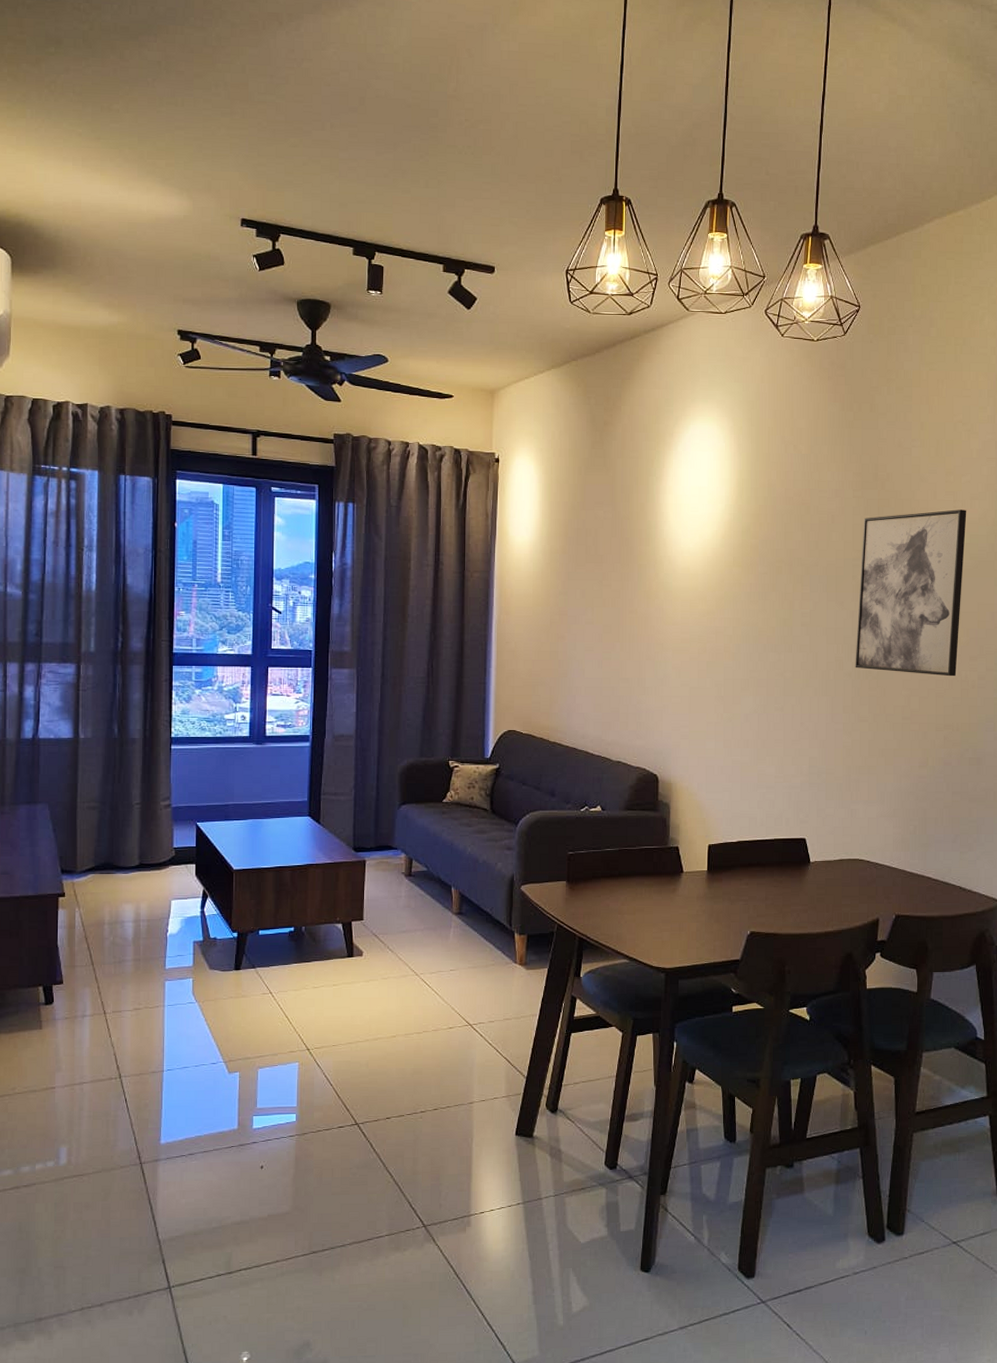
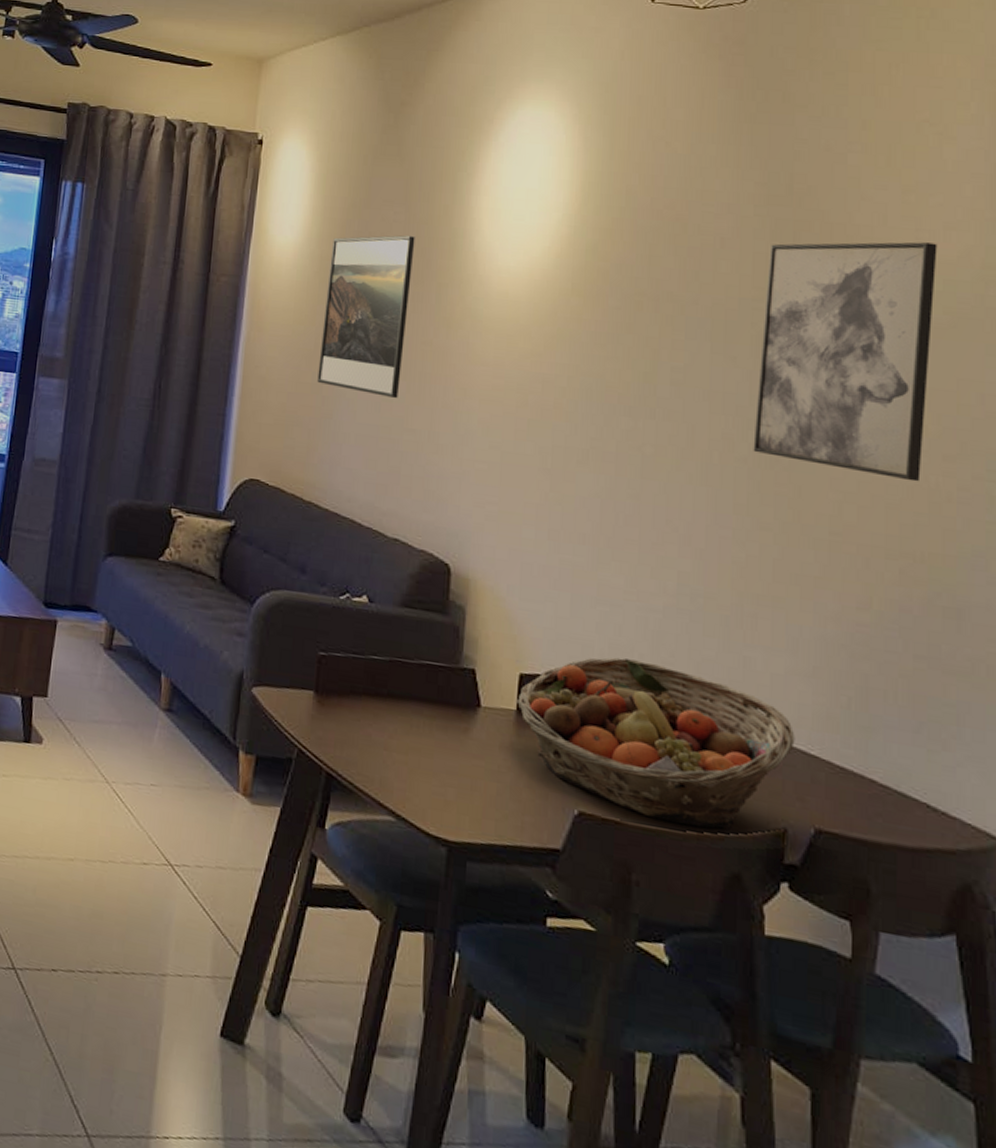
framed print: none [554,529,621,657] -> present [317,235,415,399]
fruit basket: none [707,823,883,927] -> present [517,657,795,830]

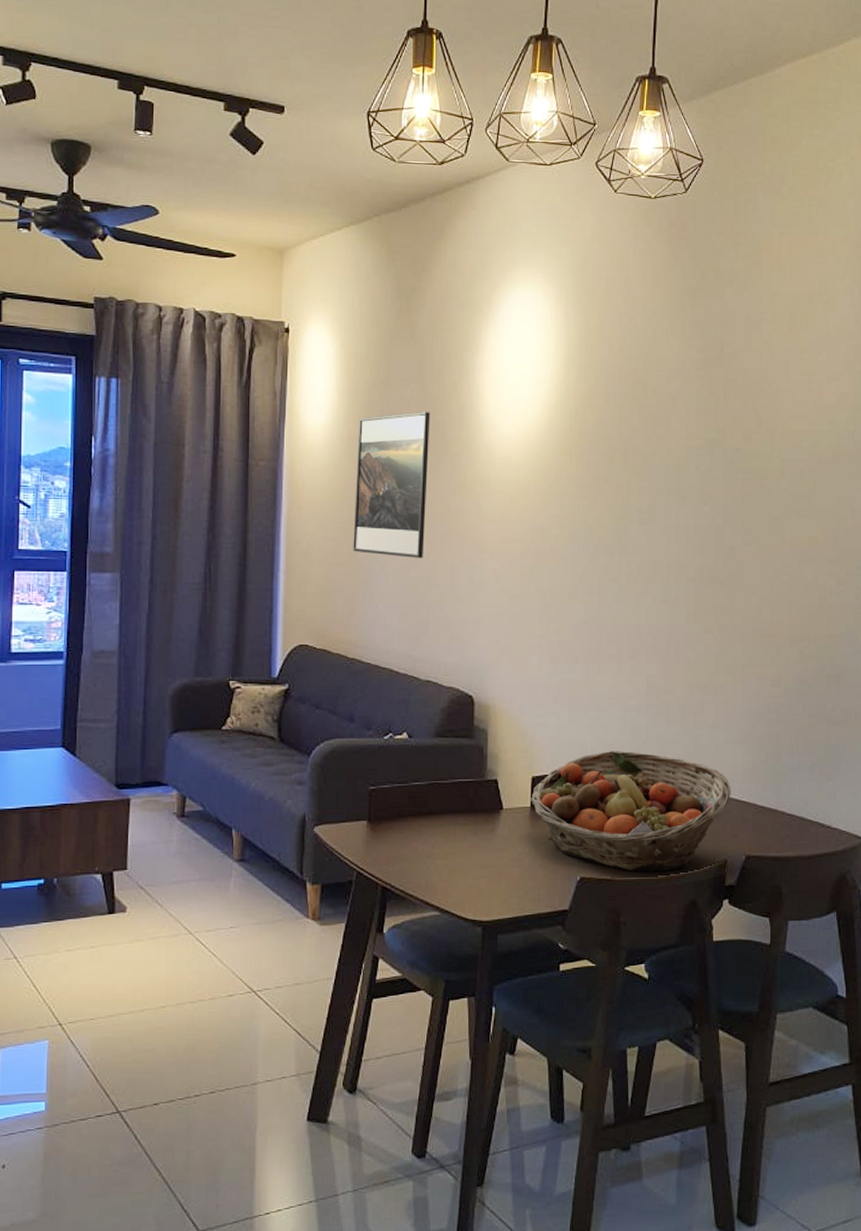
wall art: present [753,242,937,482] -> none [699,392,824,582]

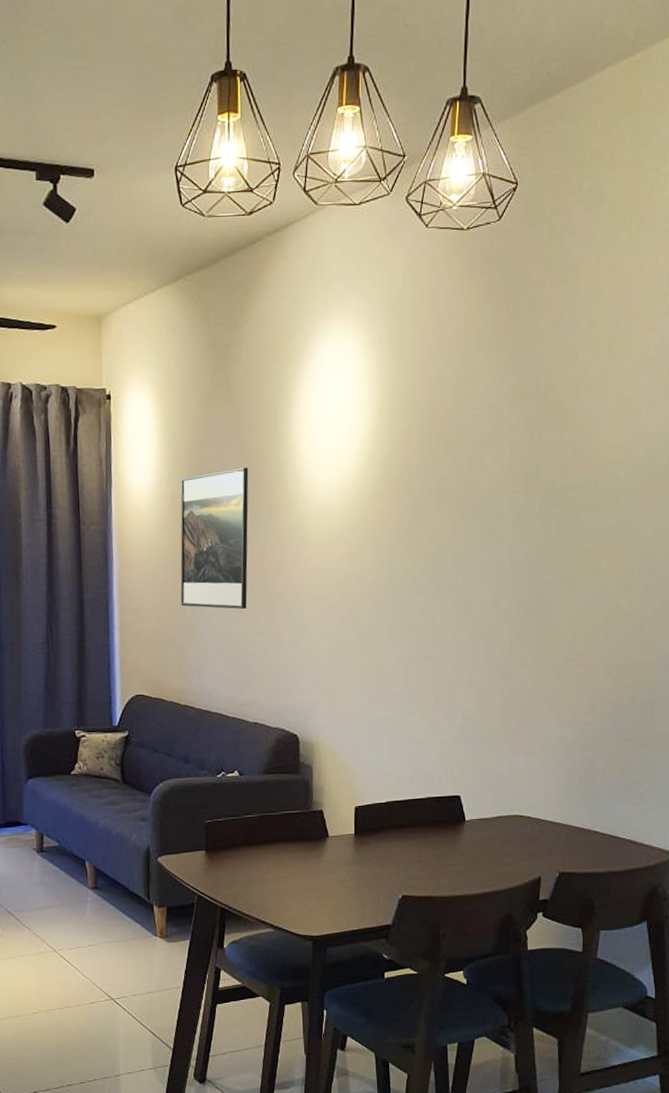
fruit basket: present [531,751,731,871] -> none [354,780,546,889]

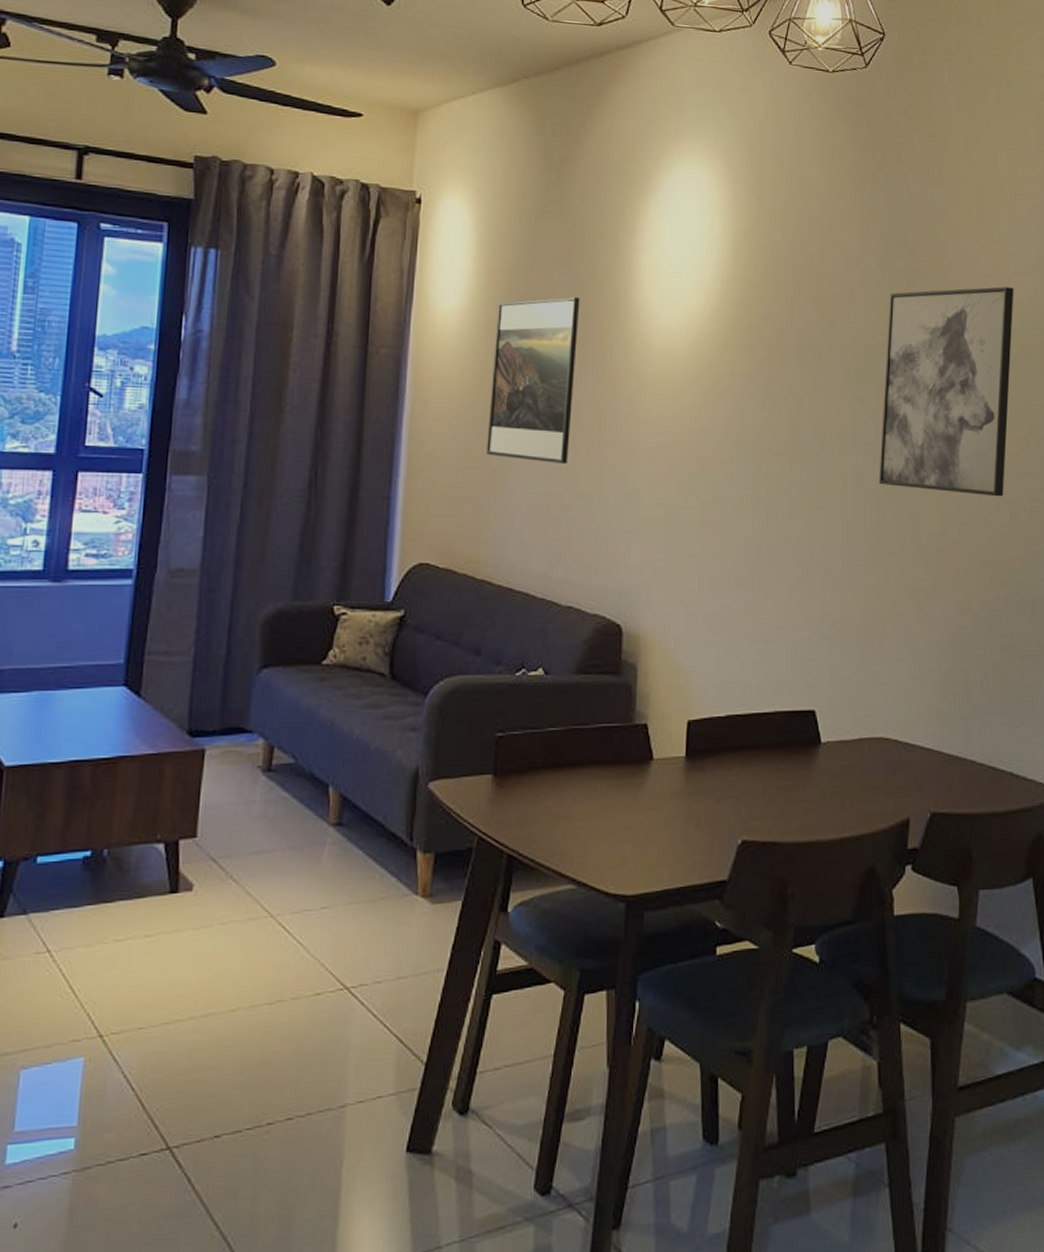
wall art: none [513,419,642,612] -> present [879,286,1014,497]

